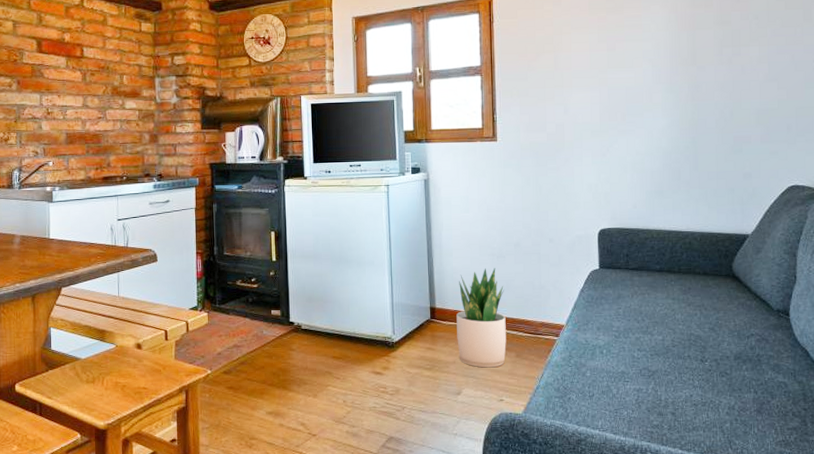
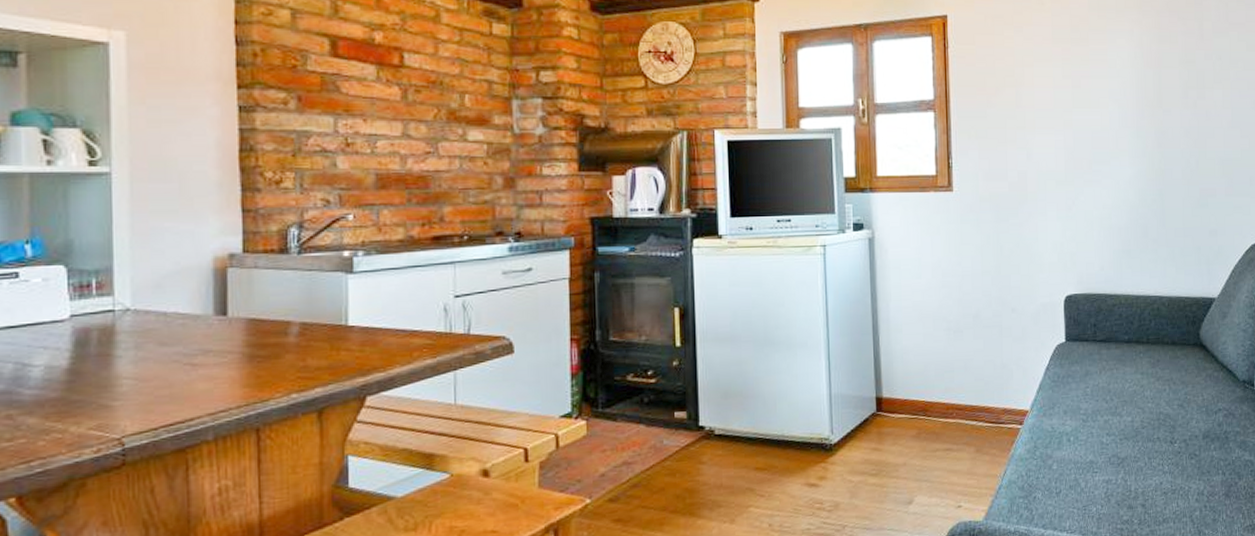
planter: present [456,268,506,368] -> none [907,345,965,469]

